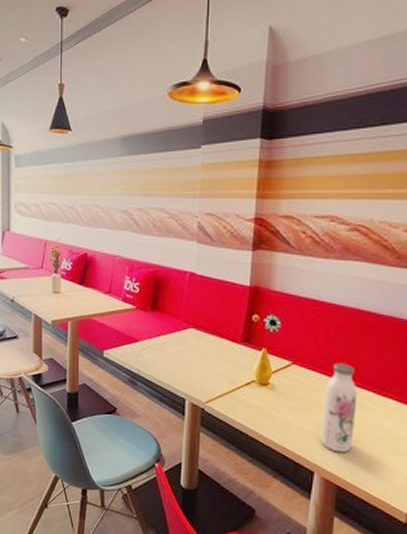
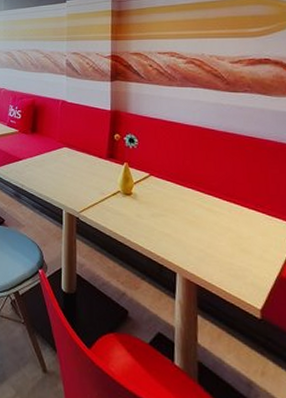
water bottle: present [321,363,358,453] -> none [178,173,207,254]

